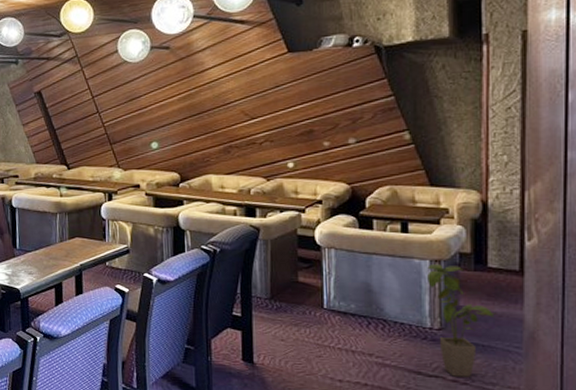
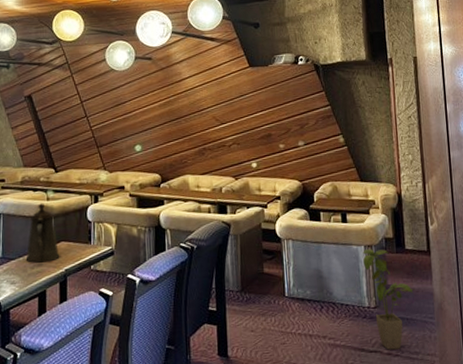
coffee pot: none [41,199,75,256] -> present [25,203,60,263]

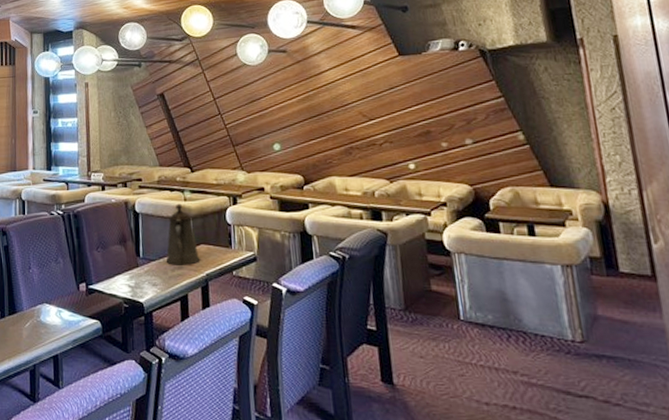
house plant: present [363,249,415,350] -> none [559,270,637,397]

